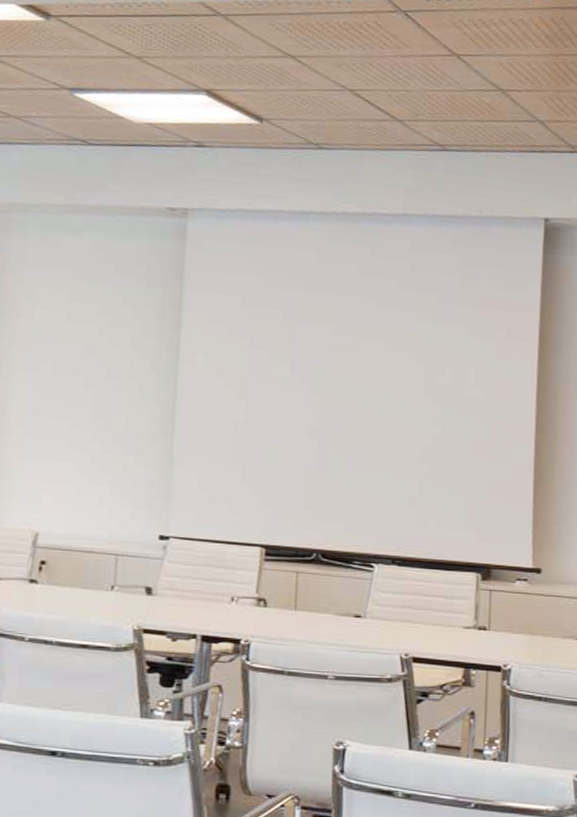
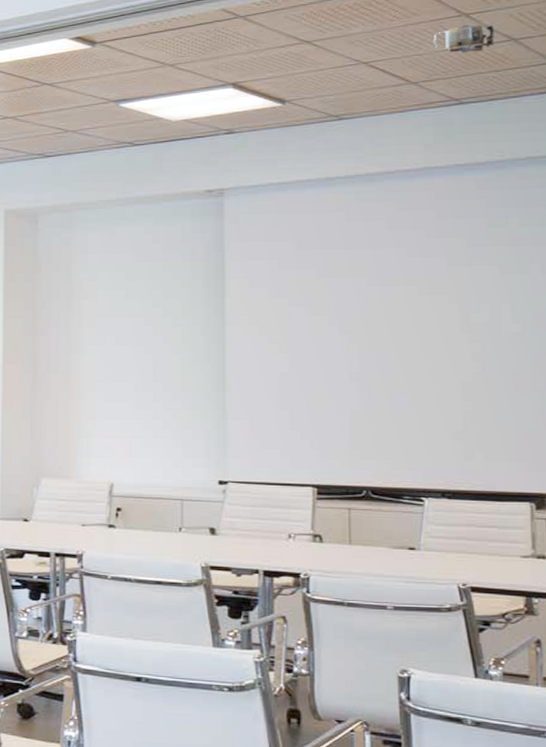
projector: none [422,66,483,98] -> present [433,25,494,53]

